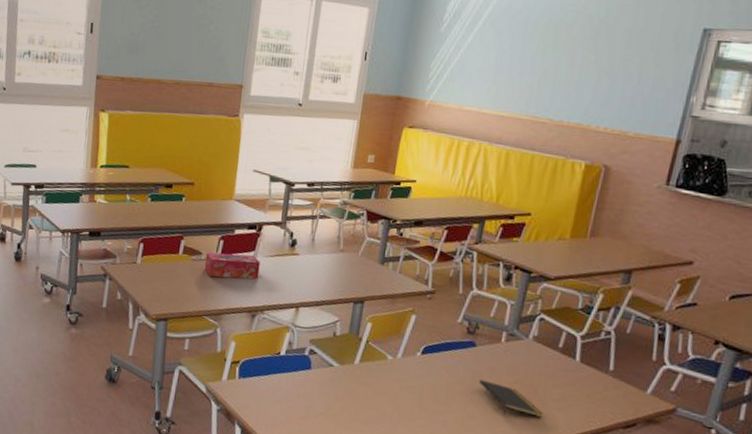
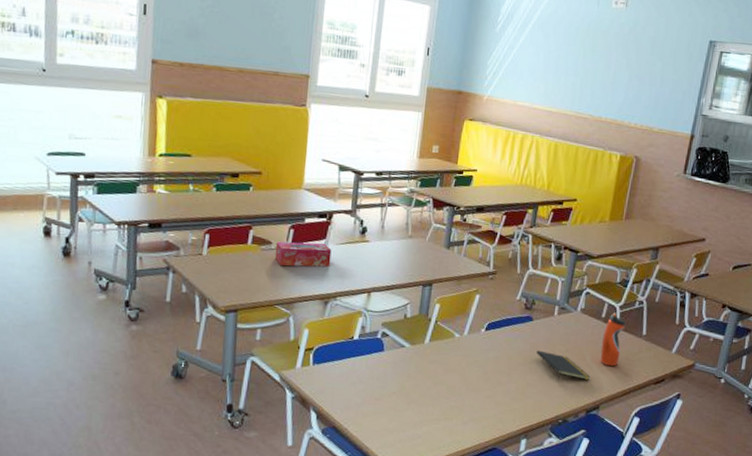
water bottle: none [555,342,589,404] -> present [600,312,626,367]

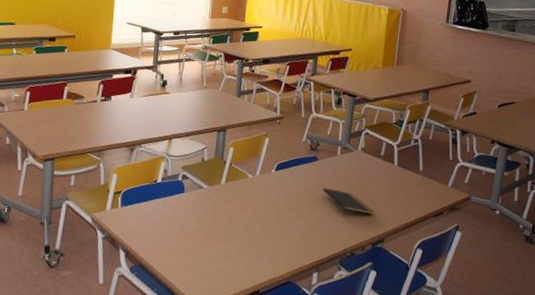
tissue box: present [274,241,332,267] -> none [86,96,136,118]
water bottle: present [600,312,626,367] -> none [381,150,404,202]

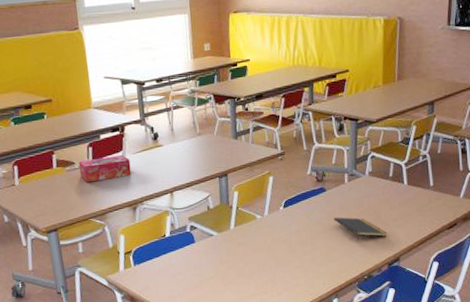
tissue box: none [86,96,136,118] -> present [78,154,132,183]

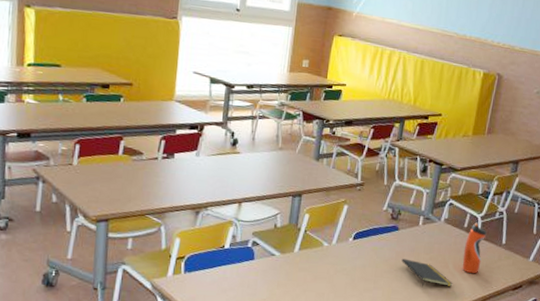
tissue box: present [78,154,132,183] -> none [146,152,203,178]
water bottle: none [392,170,413,221] -> present [462,222,487,274]

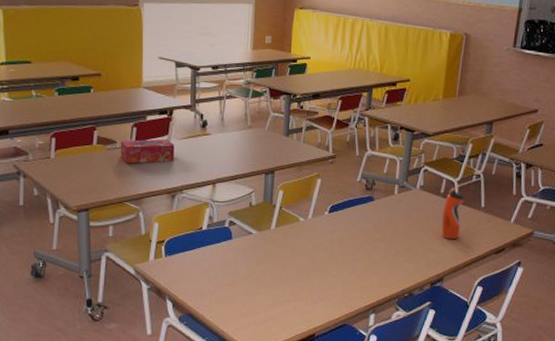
tissue box: none [146,152,203,178] -> present [120,139,175,164]
notepad: present [402,258,453,288] -> none [379,229,433,257]

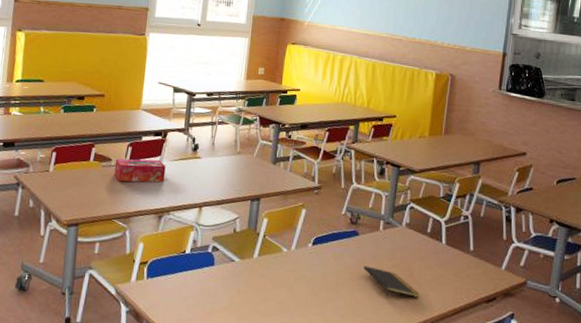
notepad: none [379,229,433,257] -> present [363,266,420,298]
water bottle: present [441,187,465,240] -> none [428,227,452,284]

